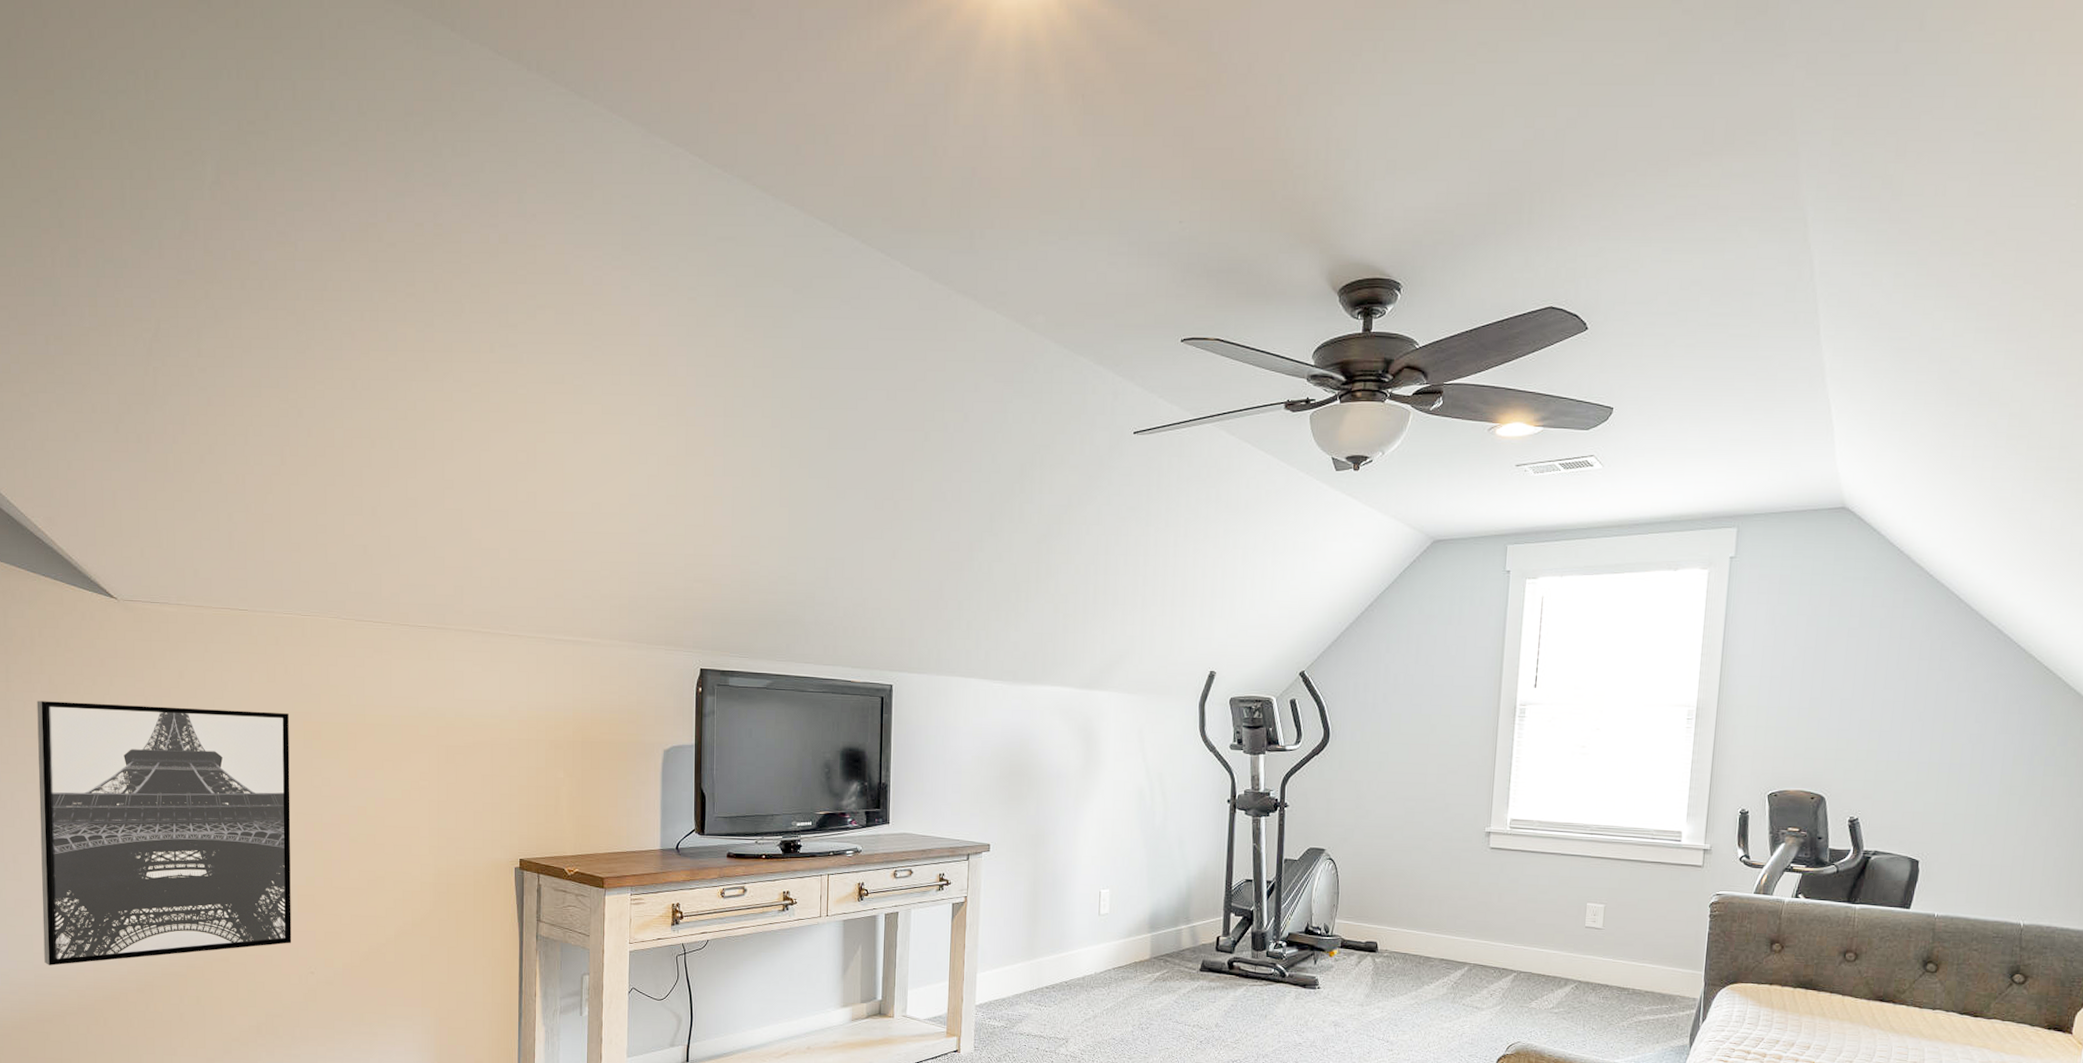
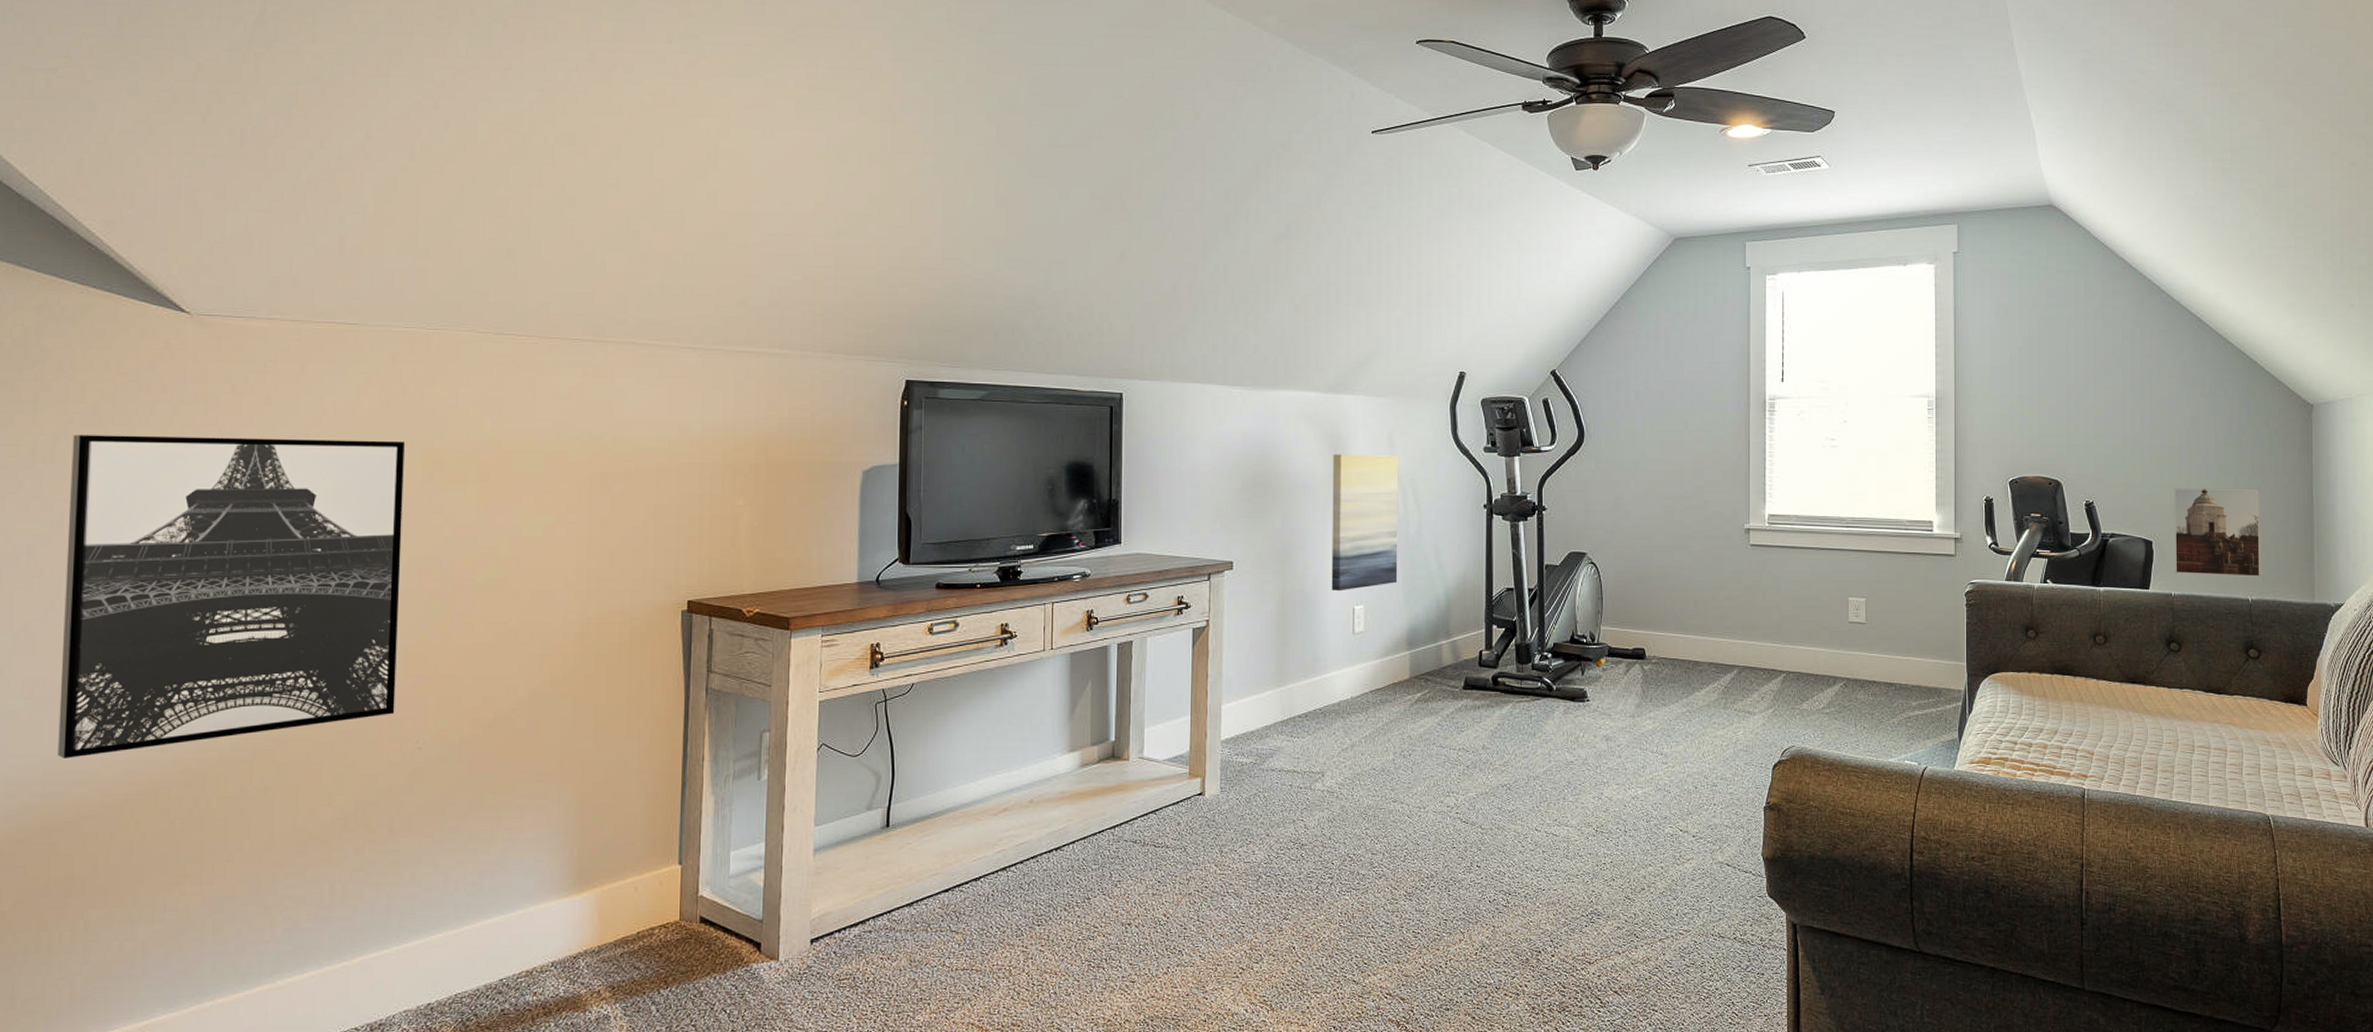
wall art: none [1080,747,1148,876] -> present [1331,454,1399,591]
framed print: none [1940,807,2047,902] -> present [2174,488,2261,578]

